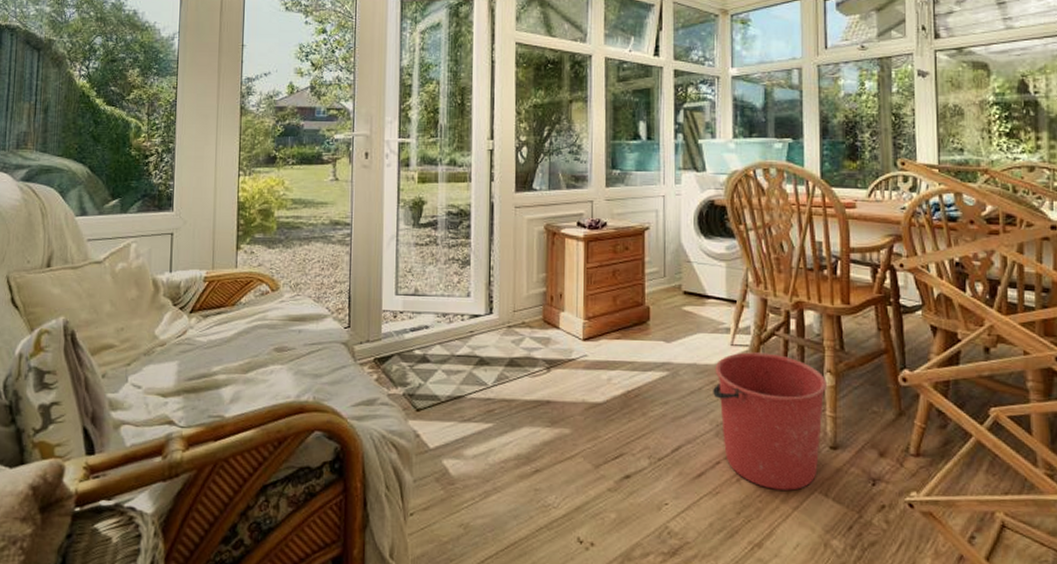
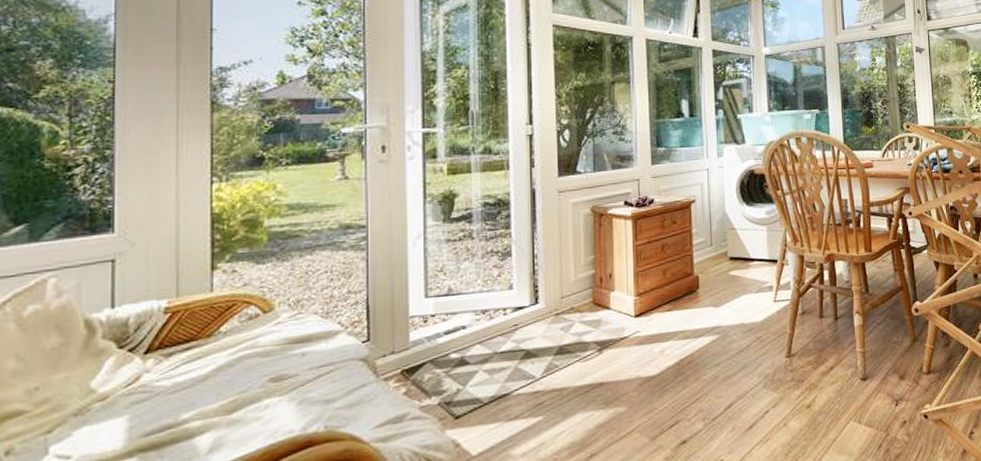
bucket: present [713,352,828,491] -> none [760,303,857,427]

